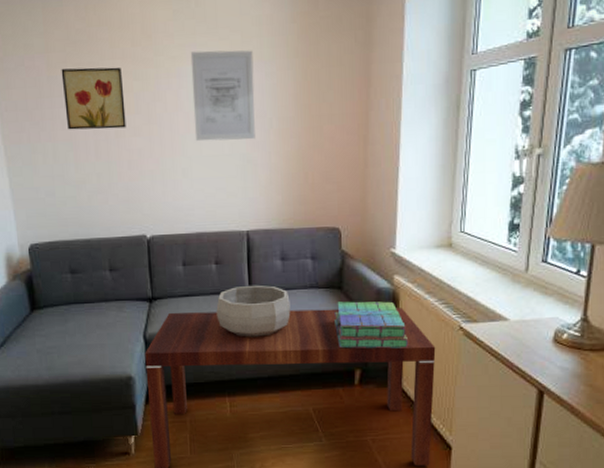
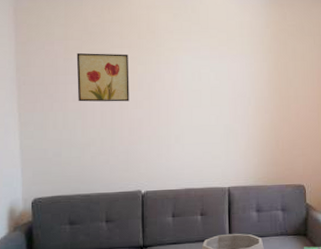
wall art: present [190,50,255,142] -> none [186,45,237,114]

